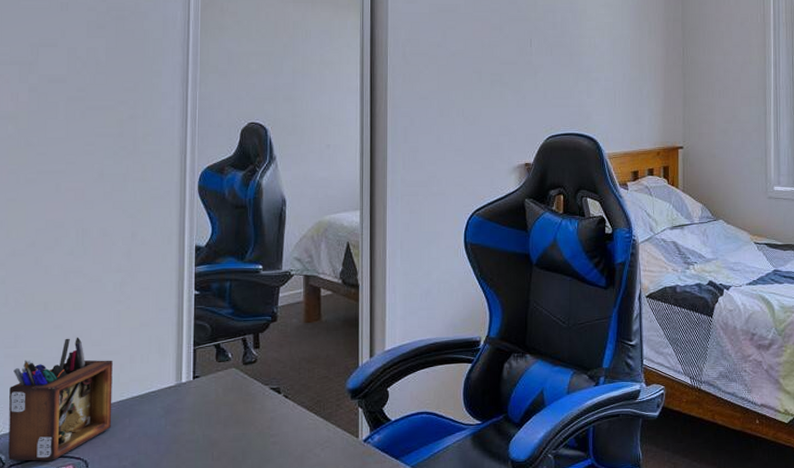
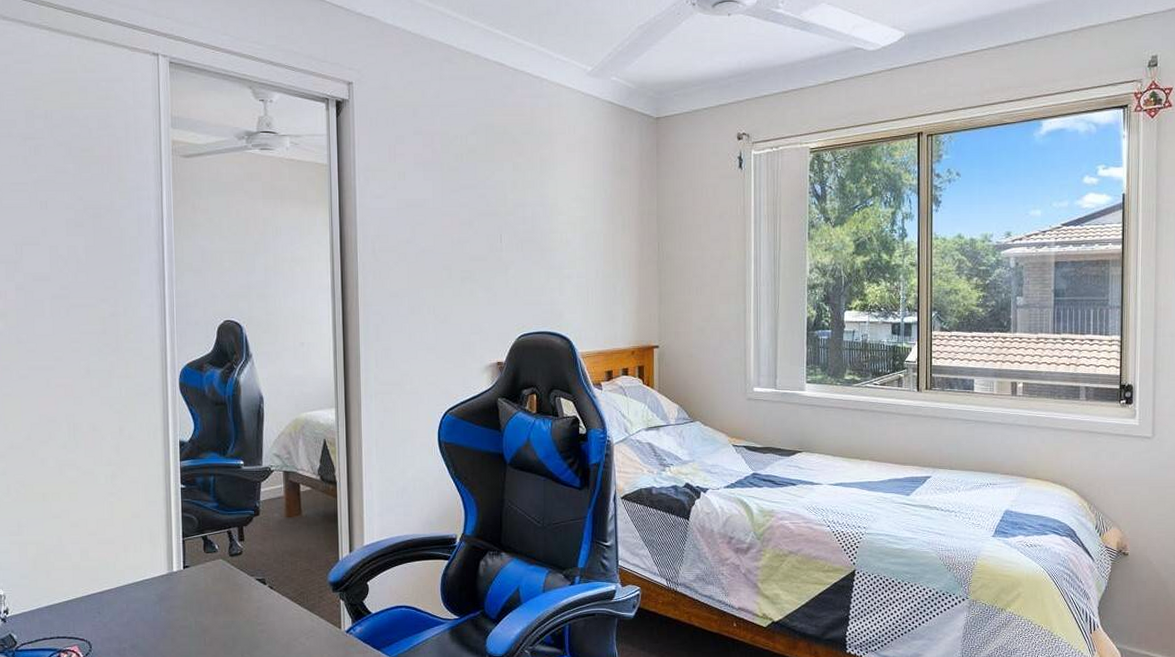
desk organizer: present [8,337,113,461] -> none [16,526,111,641]

